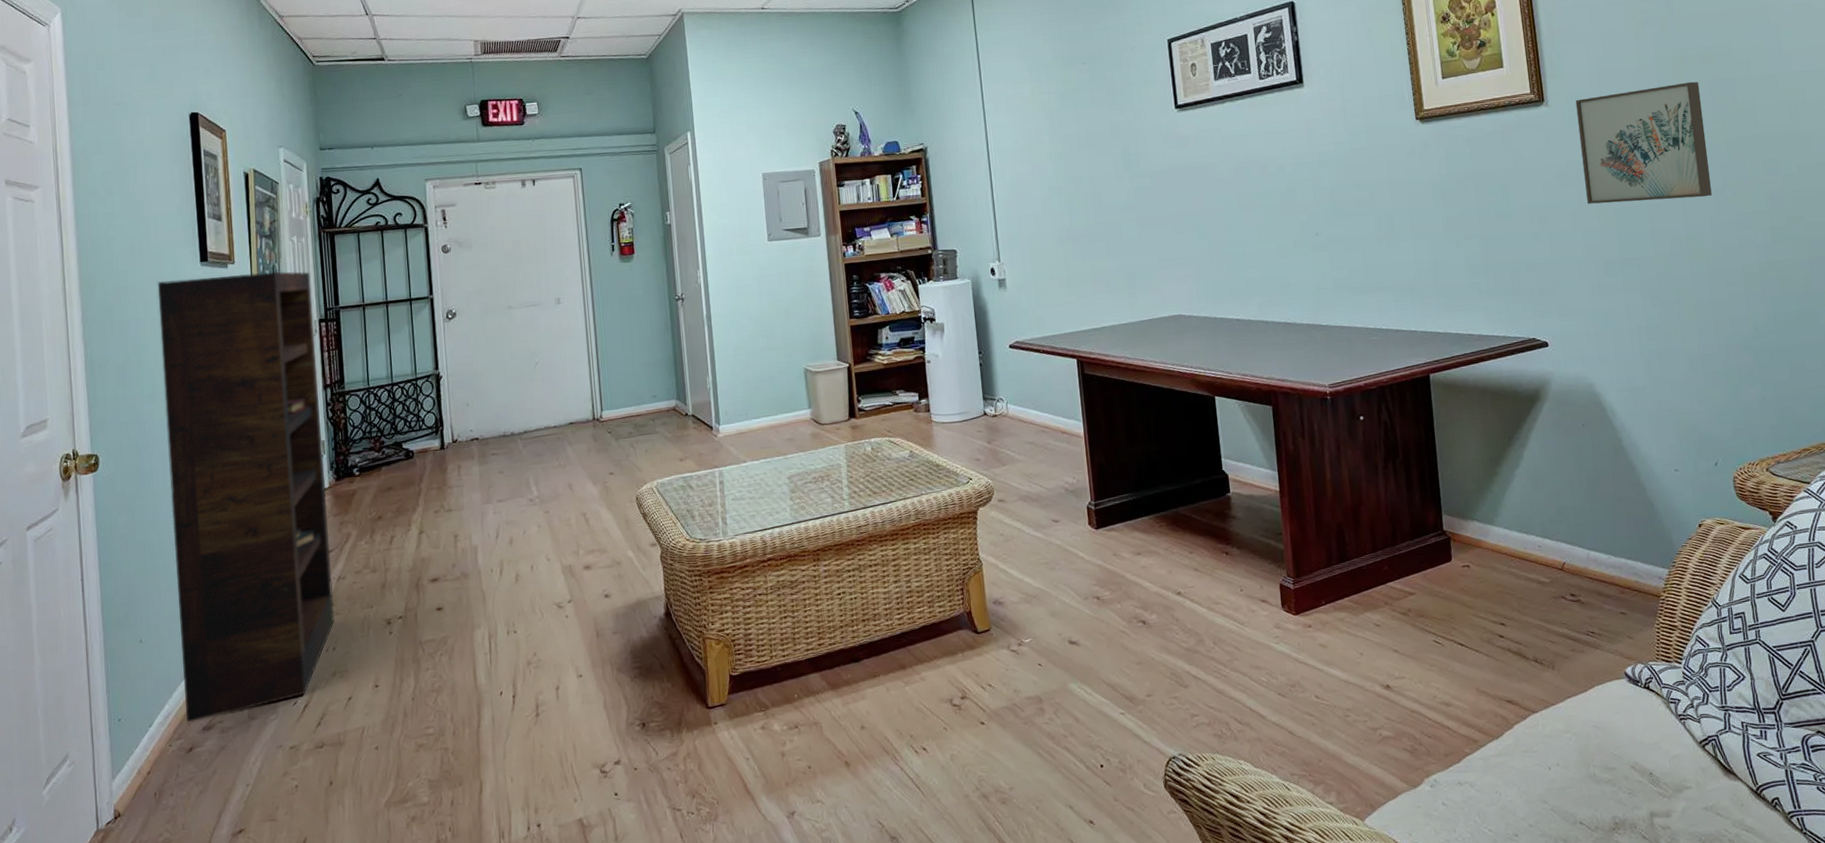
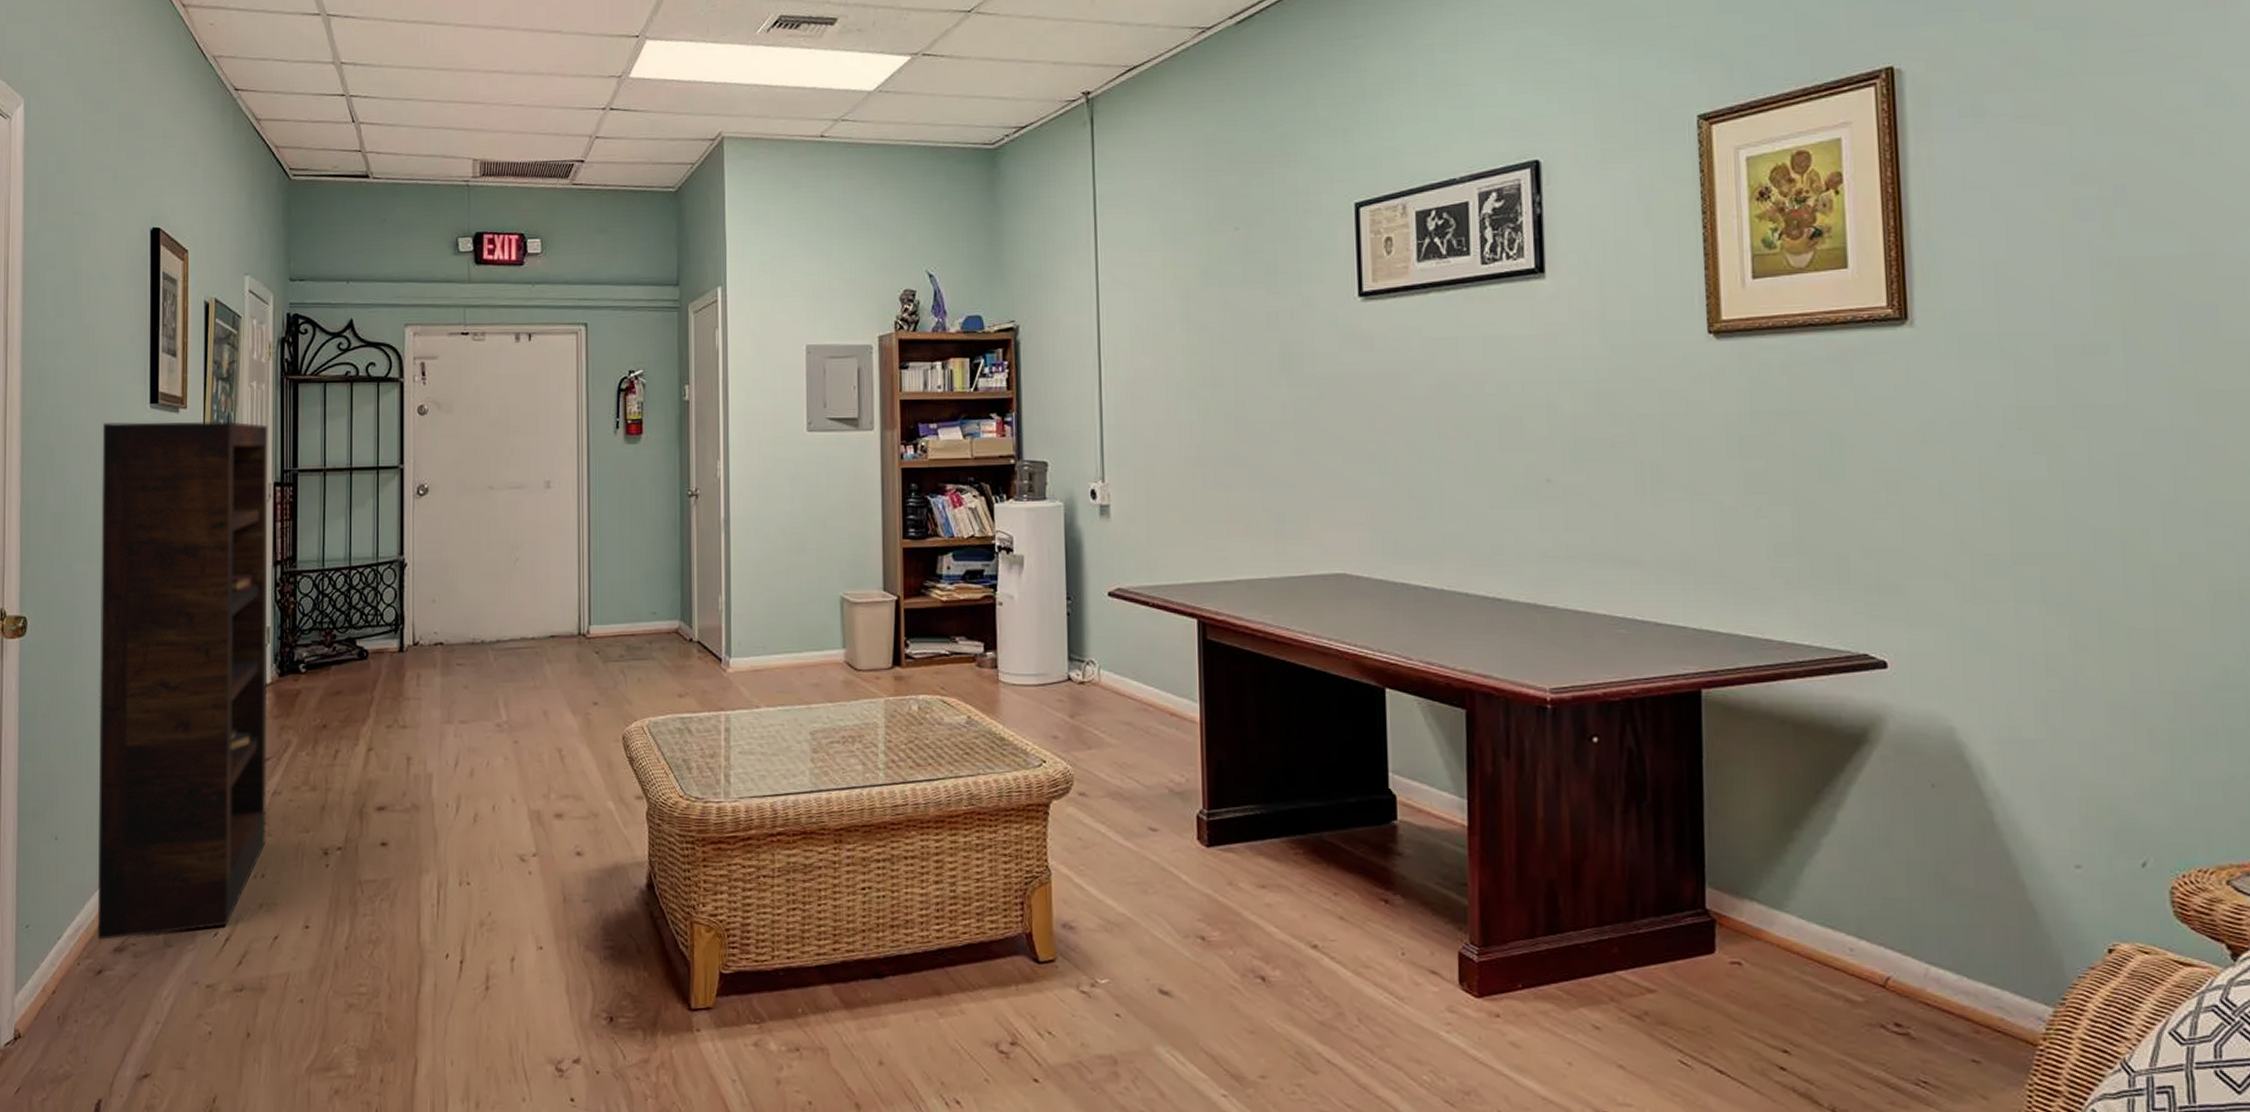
wall art: present [1575,81,1712,204] -> none [1957,305,2168,475]

